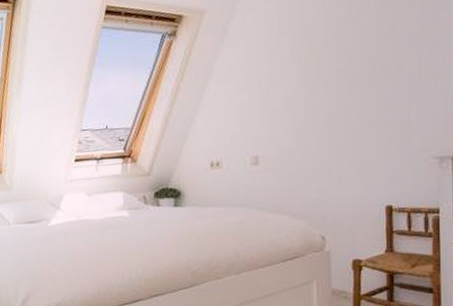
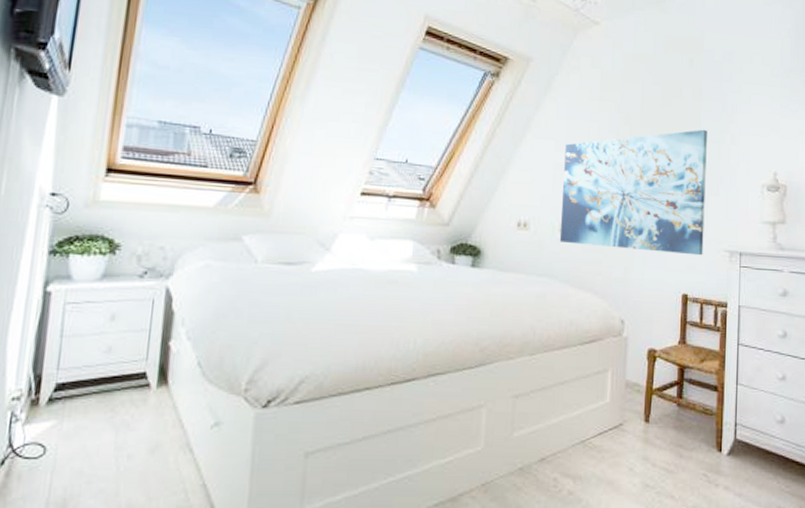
wall art: none [248,37,408,175] -> present [559,129,707,256]

